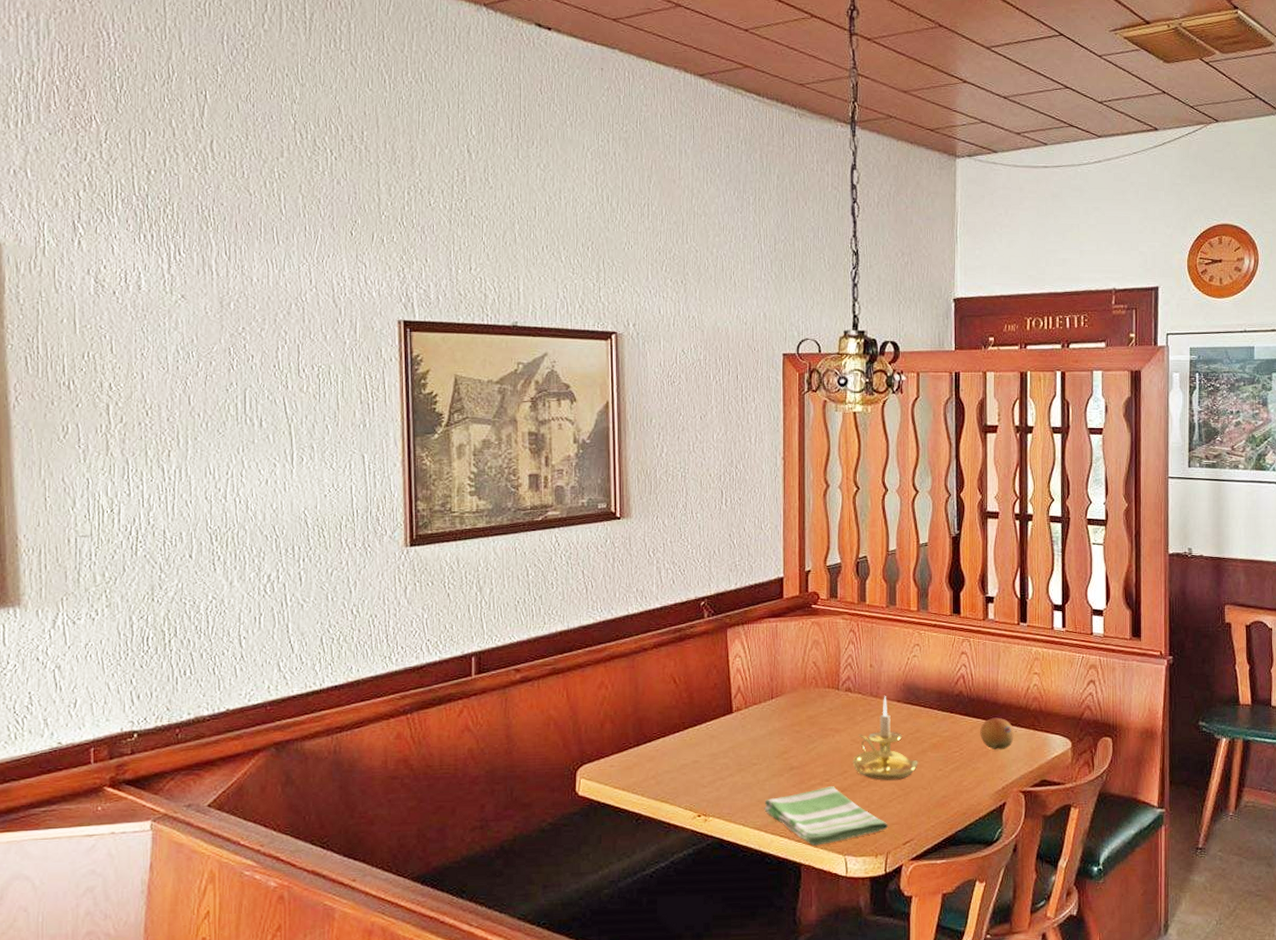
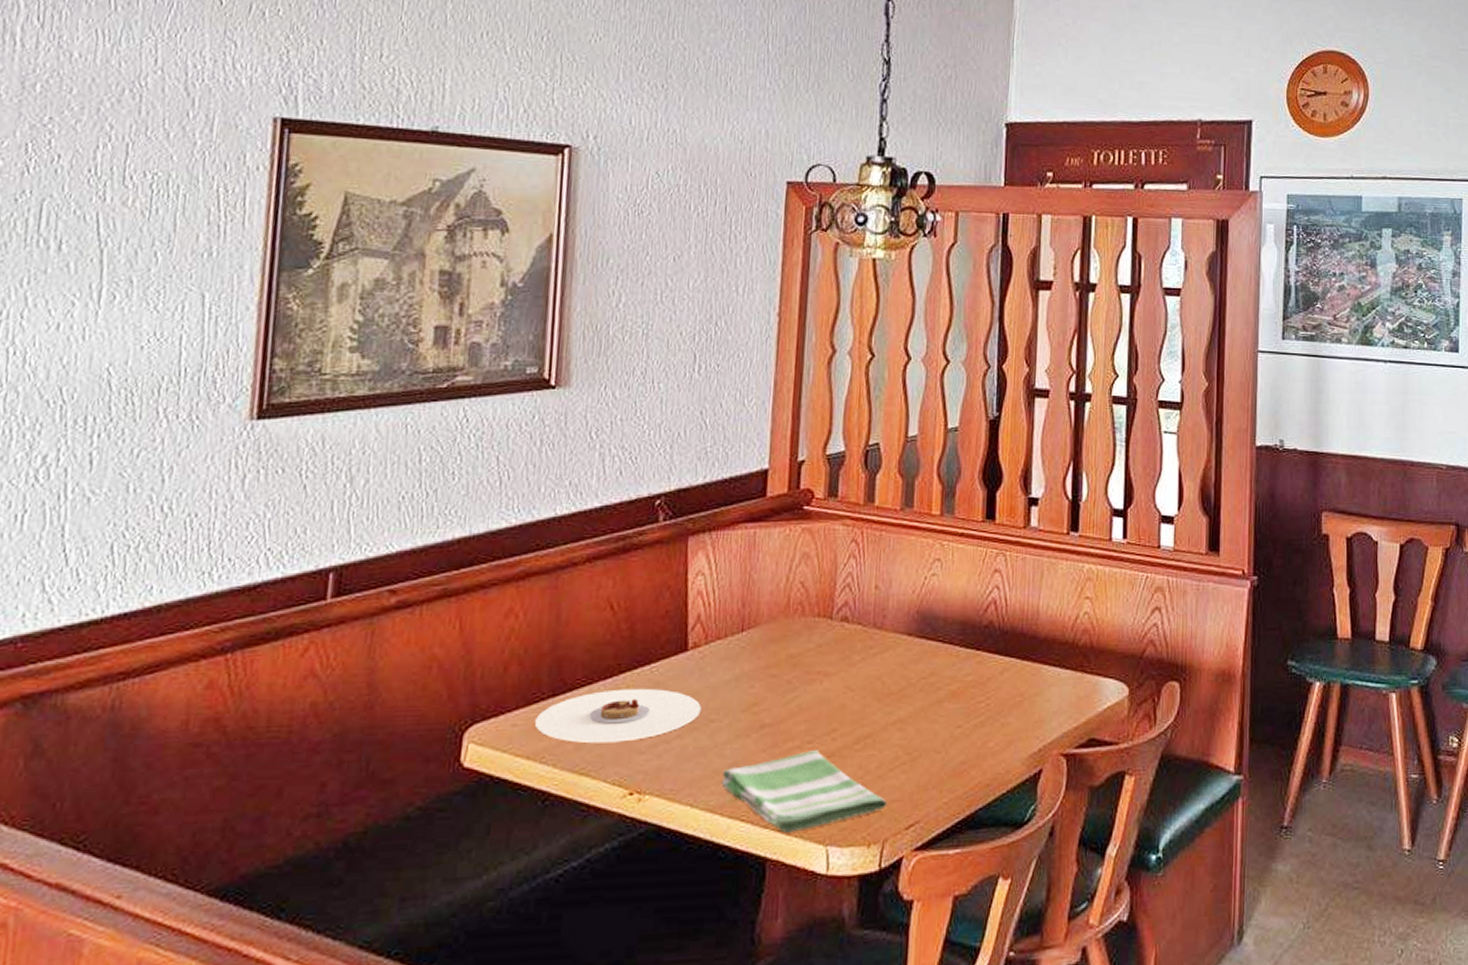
plate: none [627,740,746,780] -> present [535,688,702,744]
candle holder: present [852,695,918,780] -> none [844,626,931,741]
fruit: present [980,717,1014,750] -> none [1013,655,1057,700]

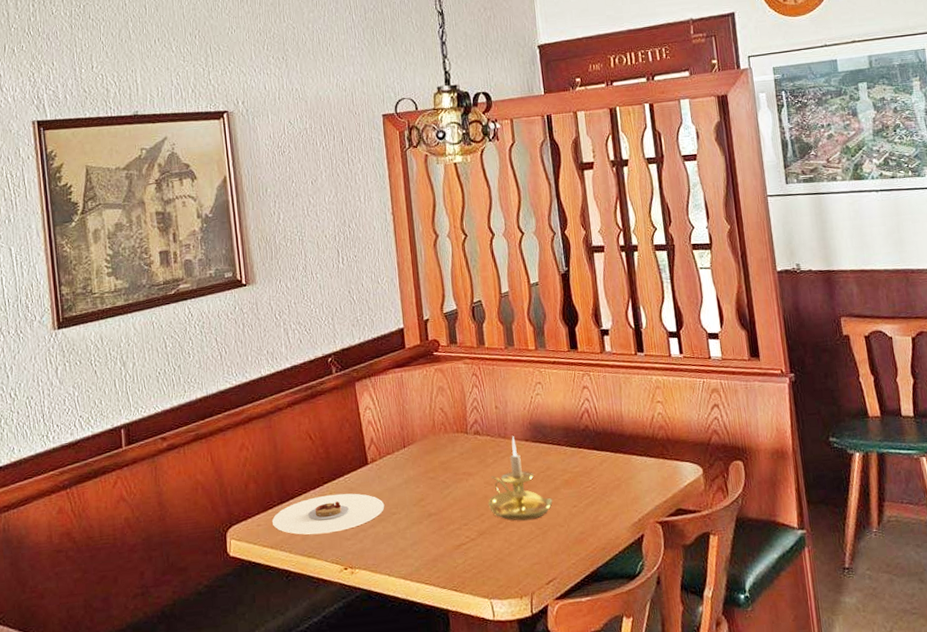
dish towel: present [721,750,888,833] -> none [407,530,531,591]
candle holder: none [844,626,931,741] -> present [488,435,553,521]

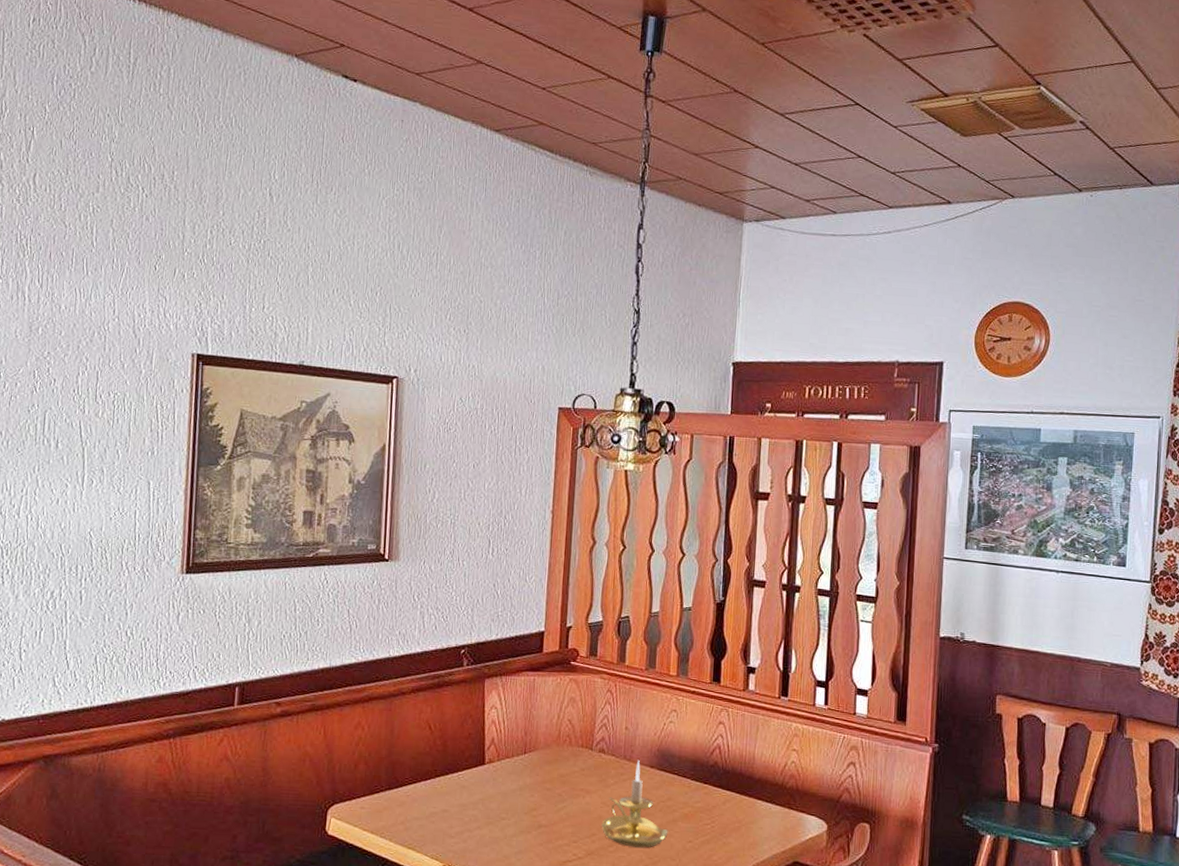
plate: present [272,493,385,535] -> none [377,788,495,828]

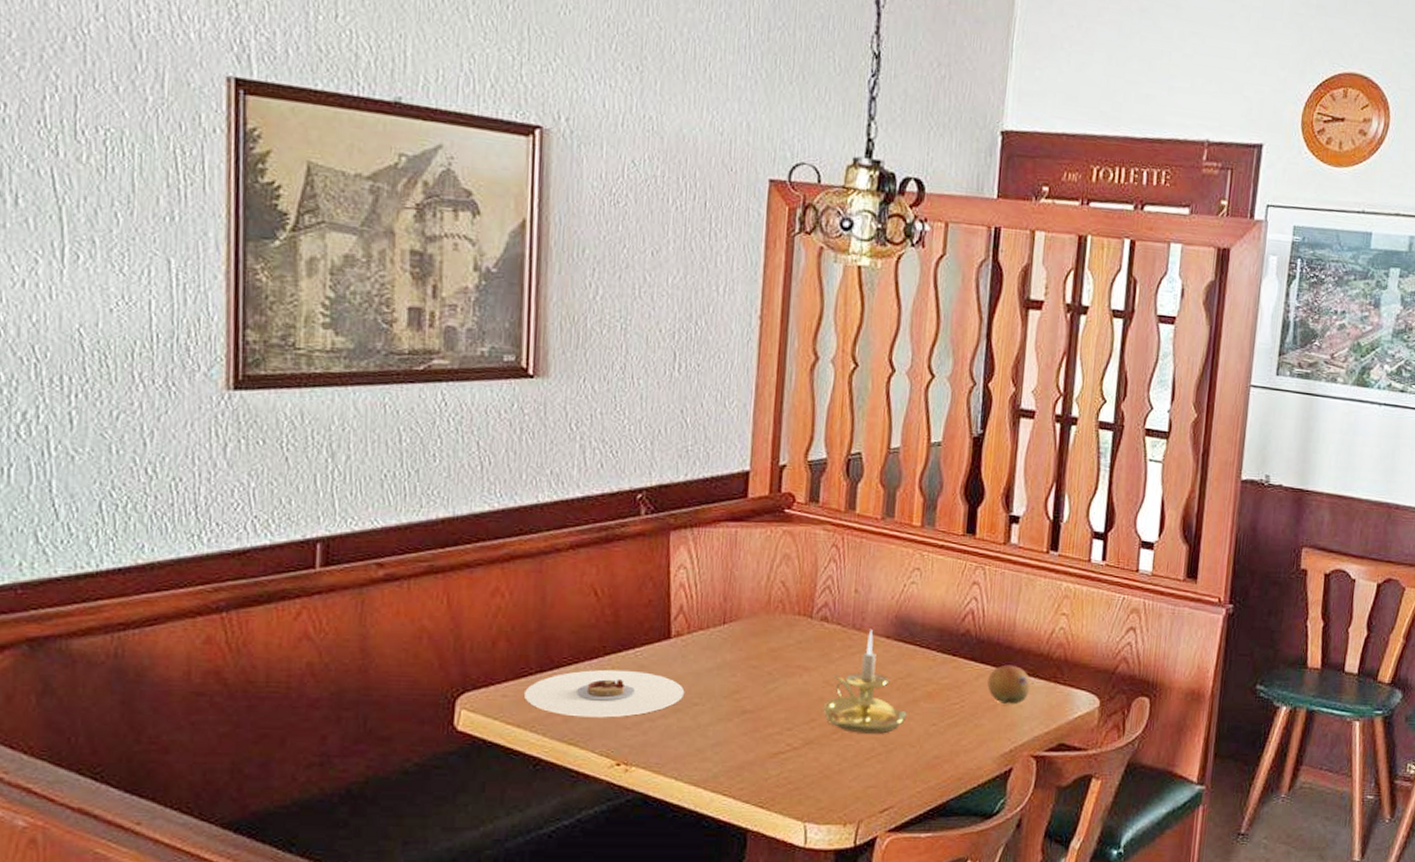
plate: none [377,788,495,828] -> present [524,669,685,718]
fruit: none [733,792,768,827] -> present [987,664,1030,705]

